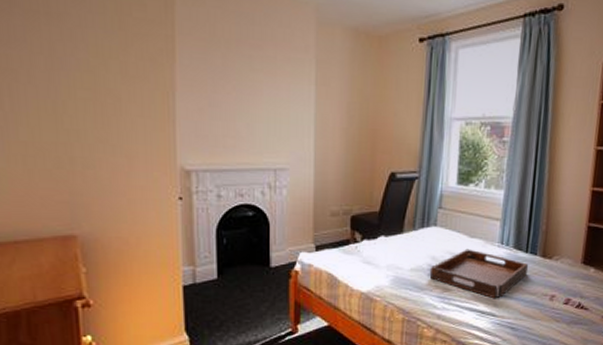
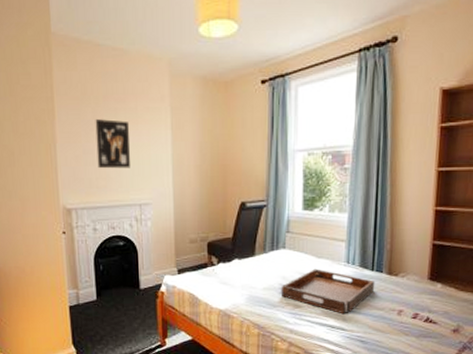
wall art: none [225,67,267,127] -> present [95,119,131,169]

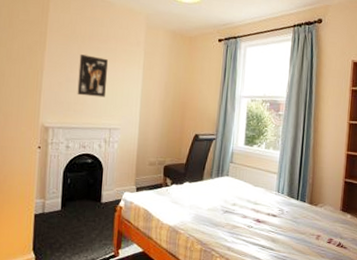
serving tray: present [281,268,375,315] -> none [222,195,299,236]

